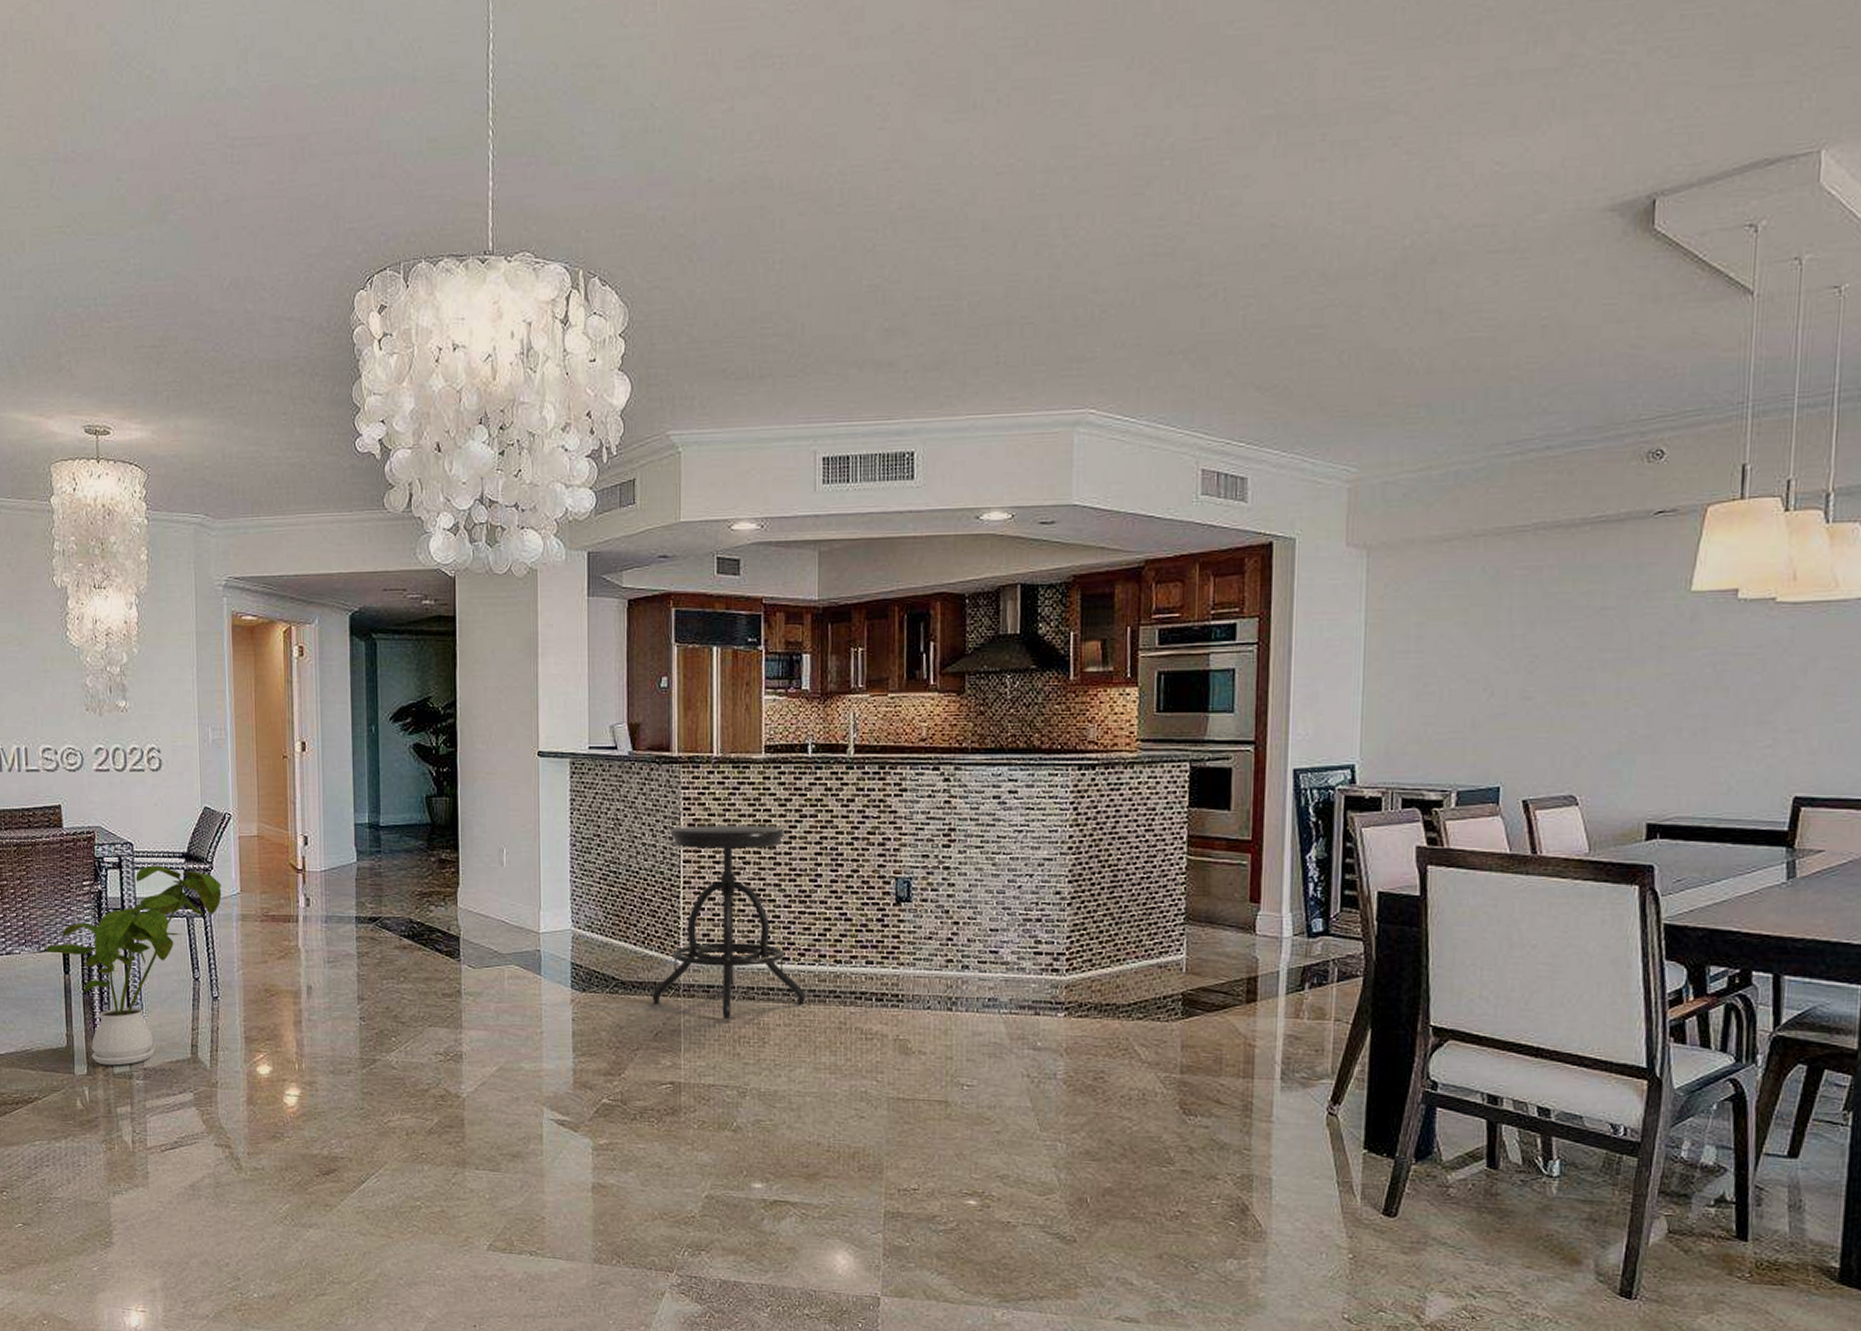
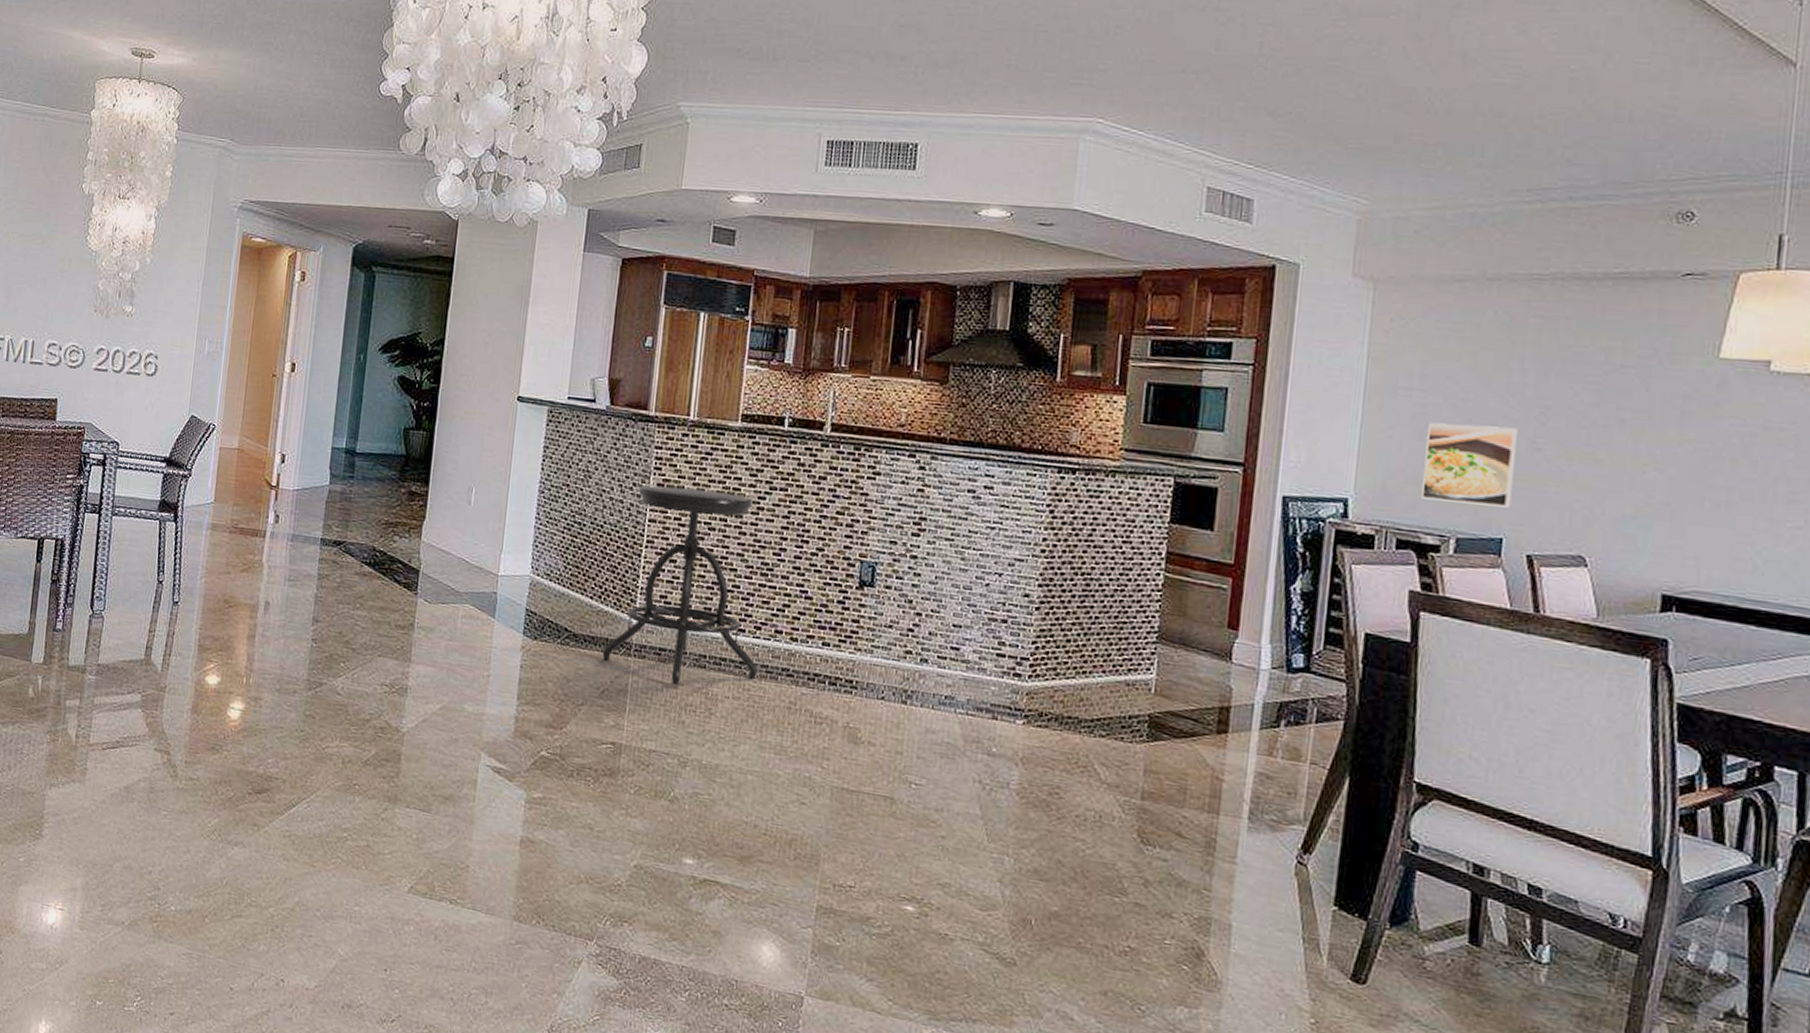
house plant: present [46,865,222,1066] -> none [22,466,197,659]
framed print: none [1423,679,1509,757] -> present [1421,422,1518,508]

